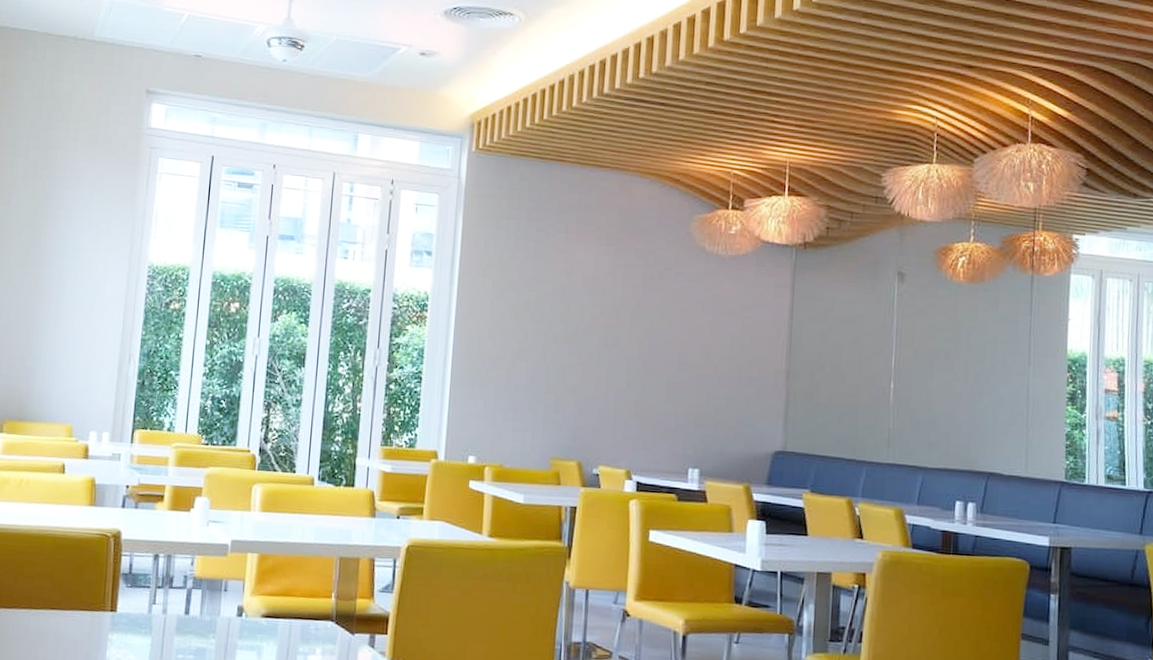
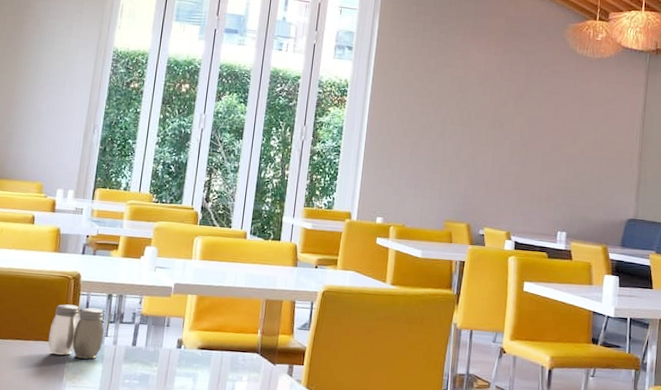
salt and pepper shaker: none [86,567,151,631] -> present [48,304,104,359]

